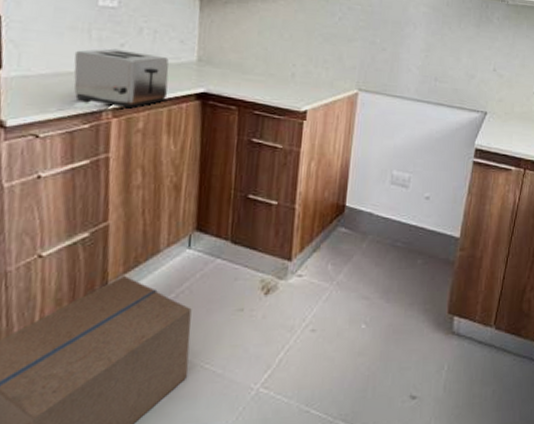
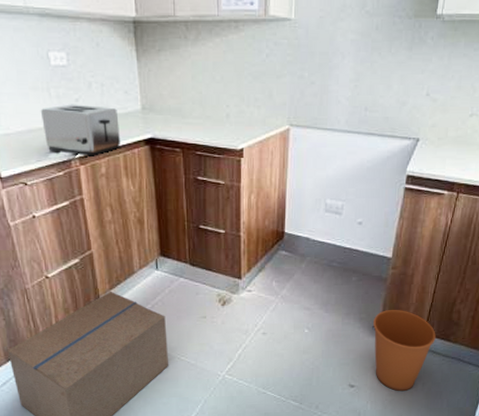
bucket: none [436,298,506,403] -> present [371,309,436,392]

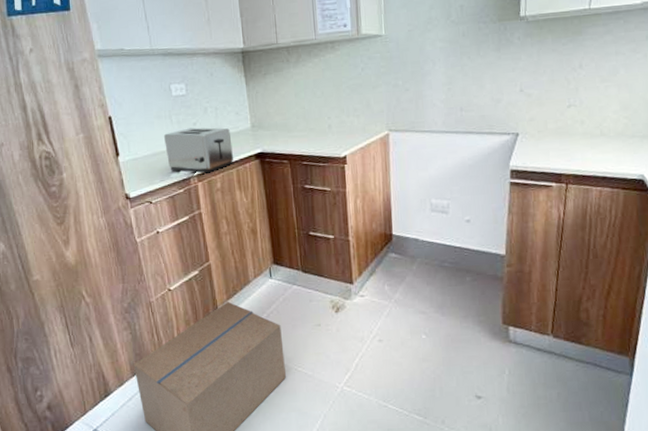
bucket: present [371,309,436,392] -> none [492,310,565,403]

